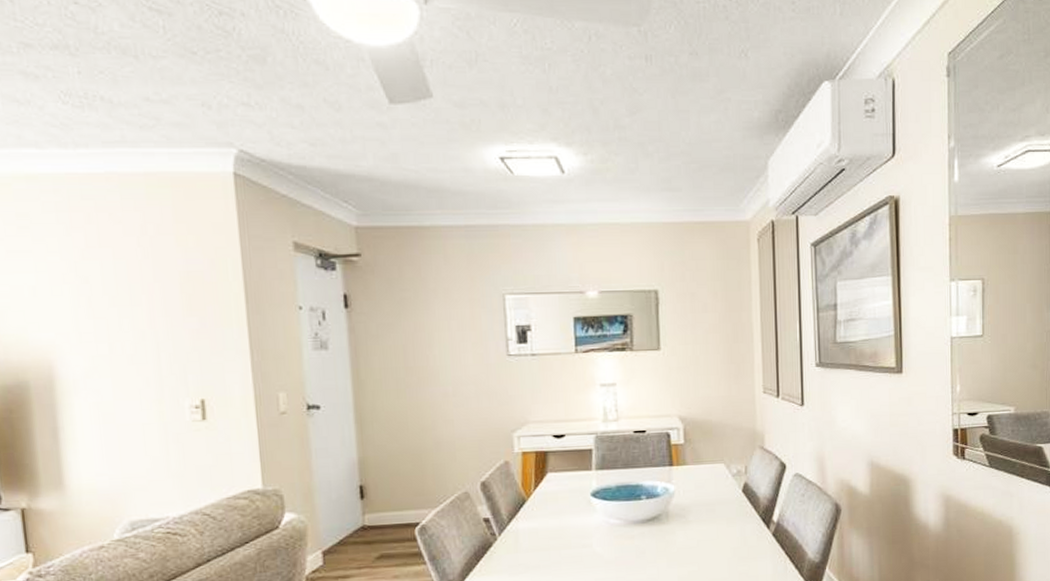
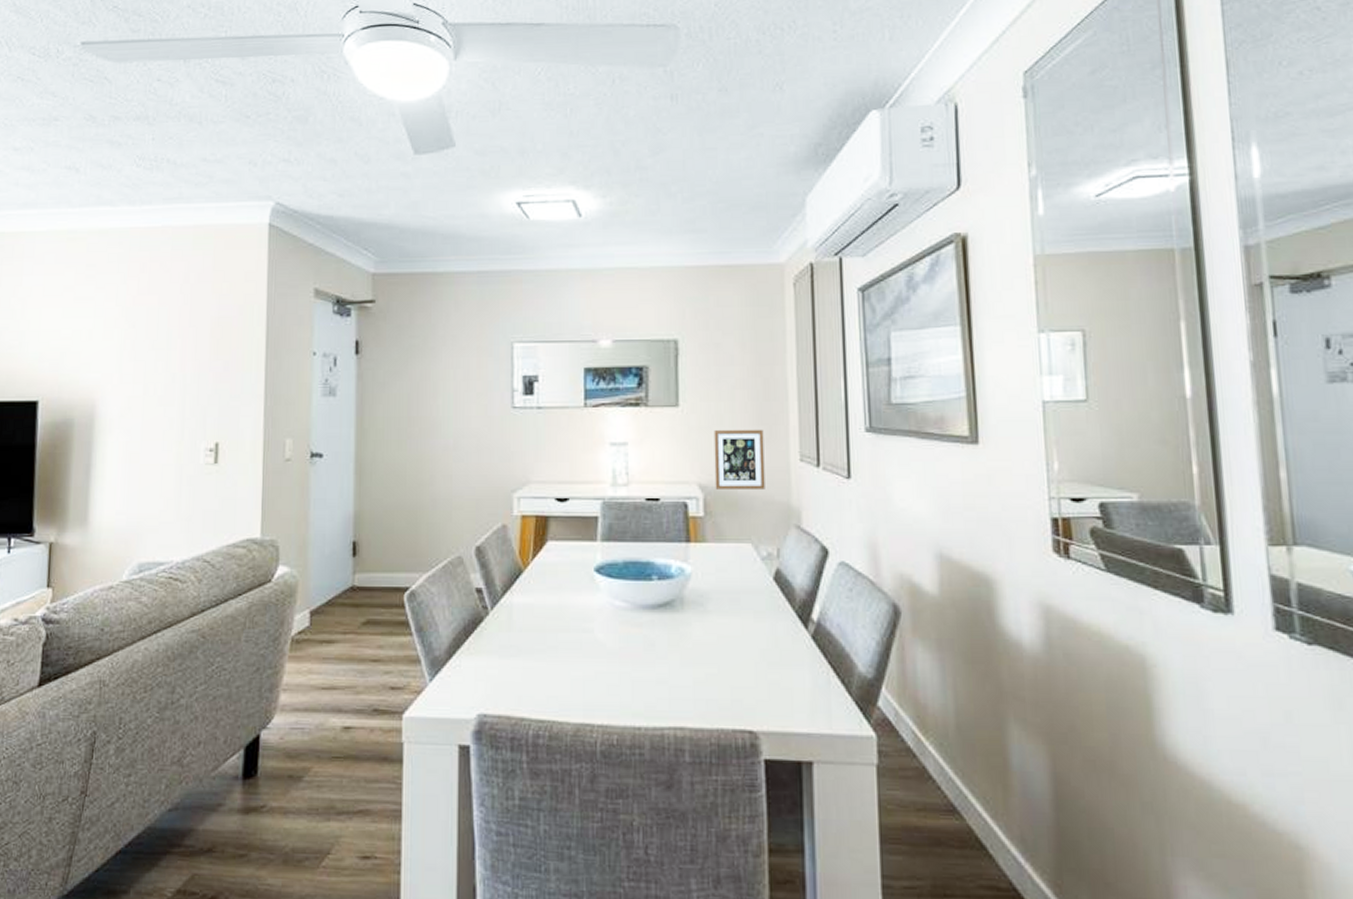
picture frame: none [691,367,735,420] -> present [714,429,765,489]

